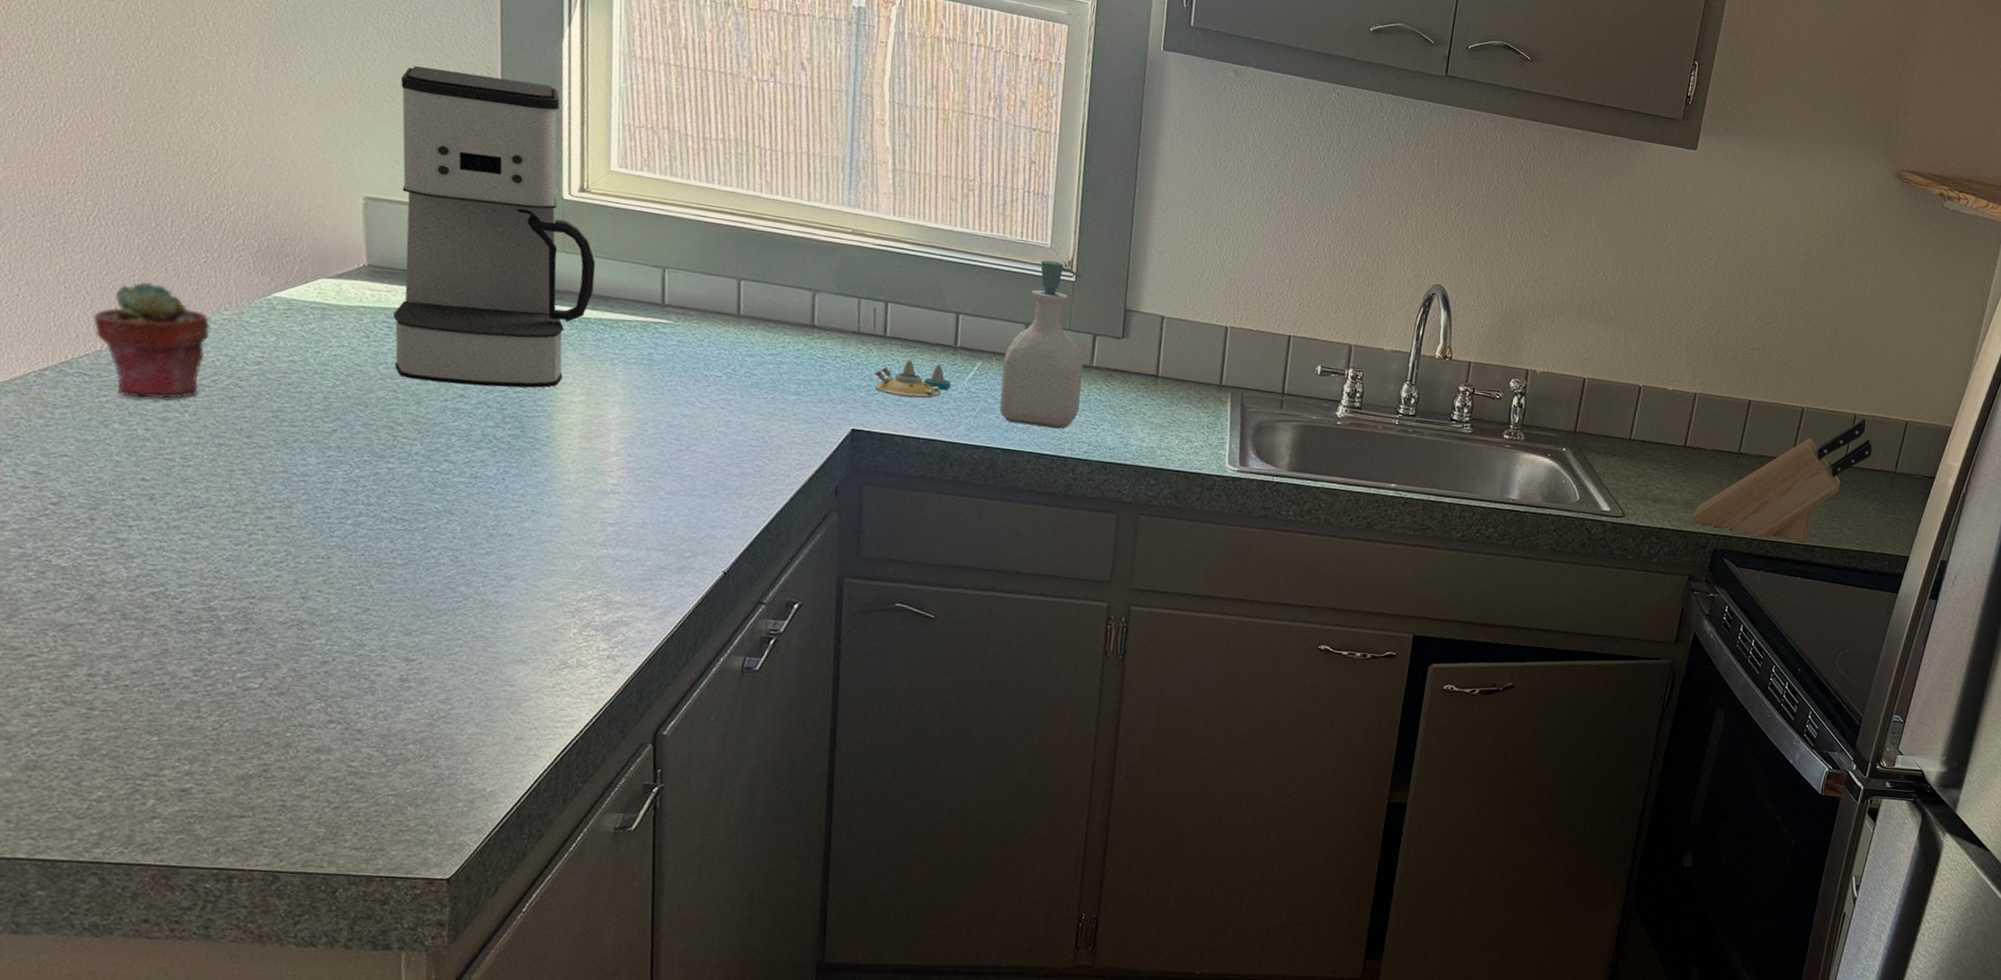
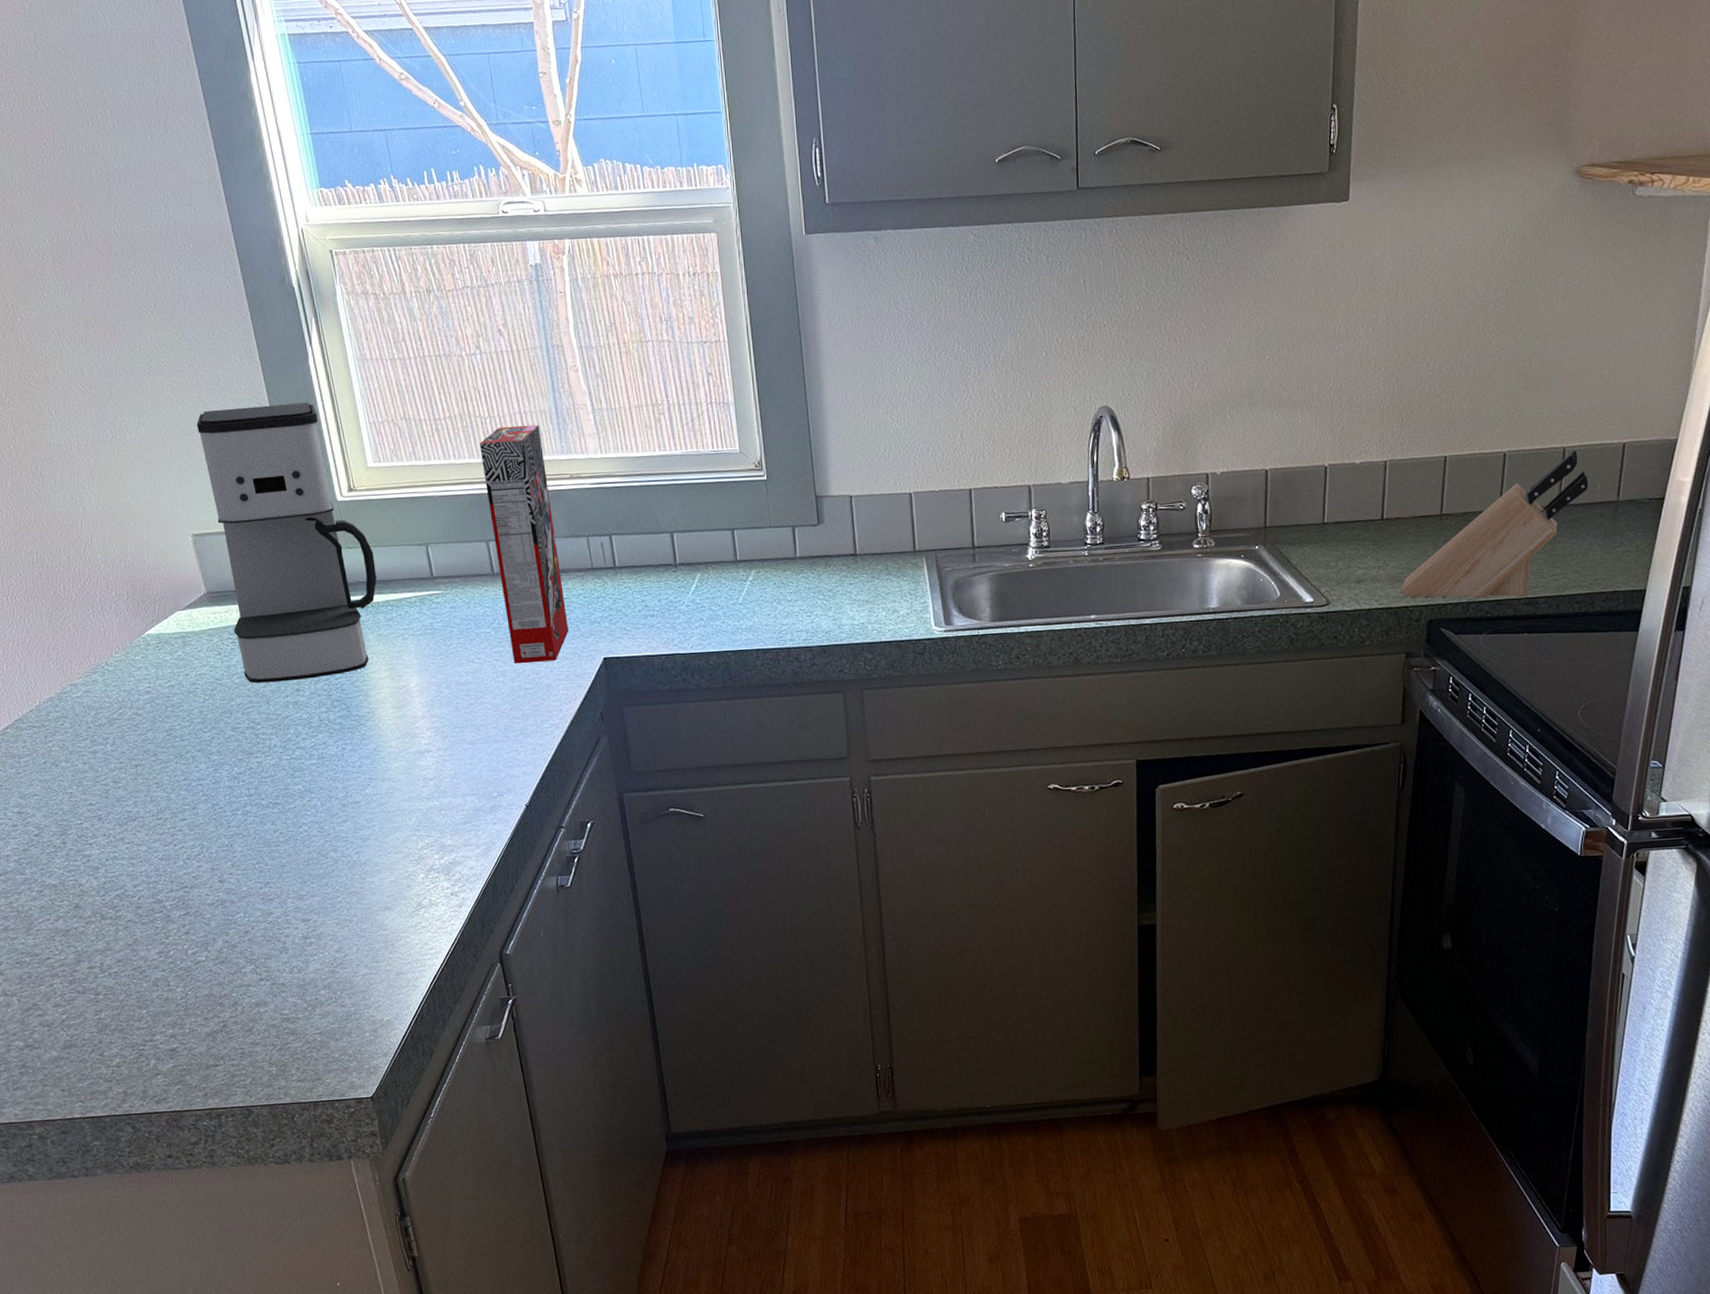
potted succulent: present [93,281,210,399] -> none [28,641,113,740]
cereal box: none [742,163,828,421] -> present [479,424,569,664]
salt and pepper shaker set: present [874,359,951,399] -> none [613,583,679,620]
soap bottle: present [1000,260,1084,429] -> none [718,464,793,625]

